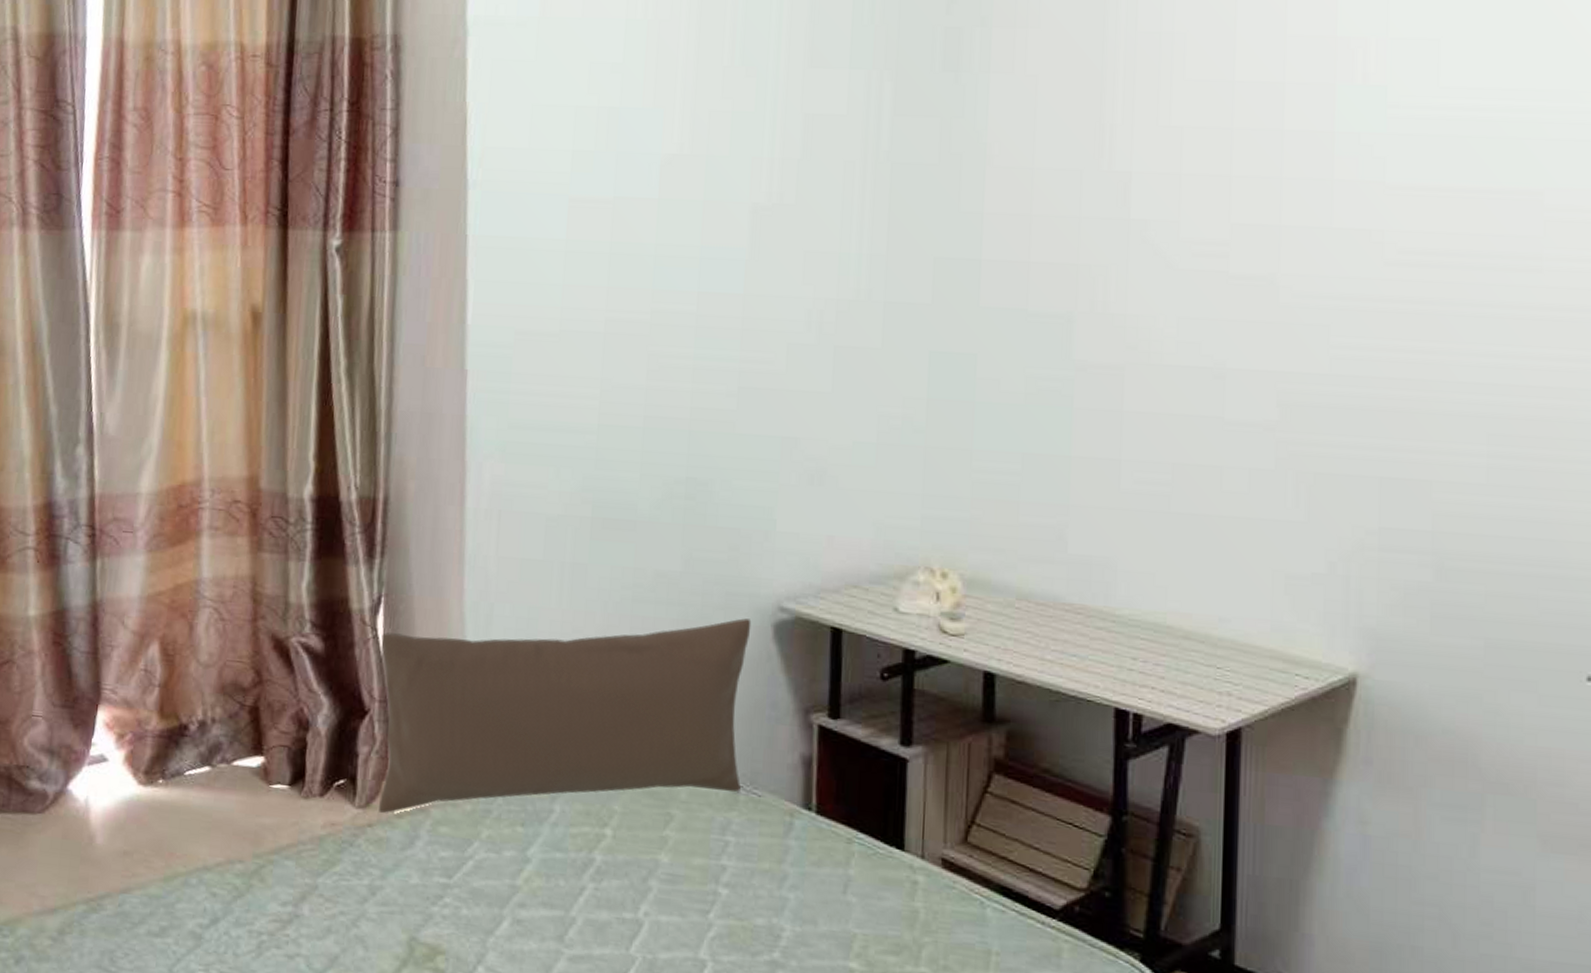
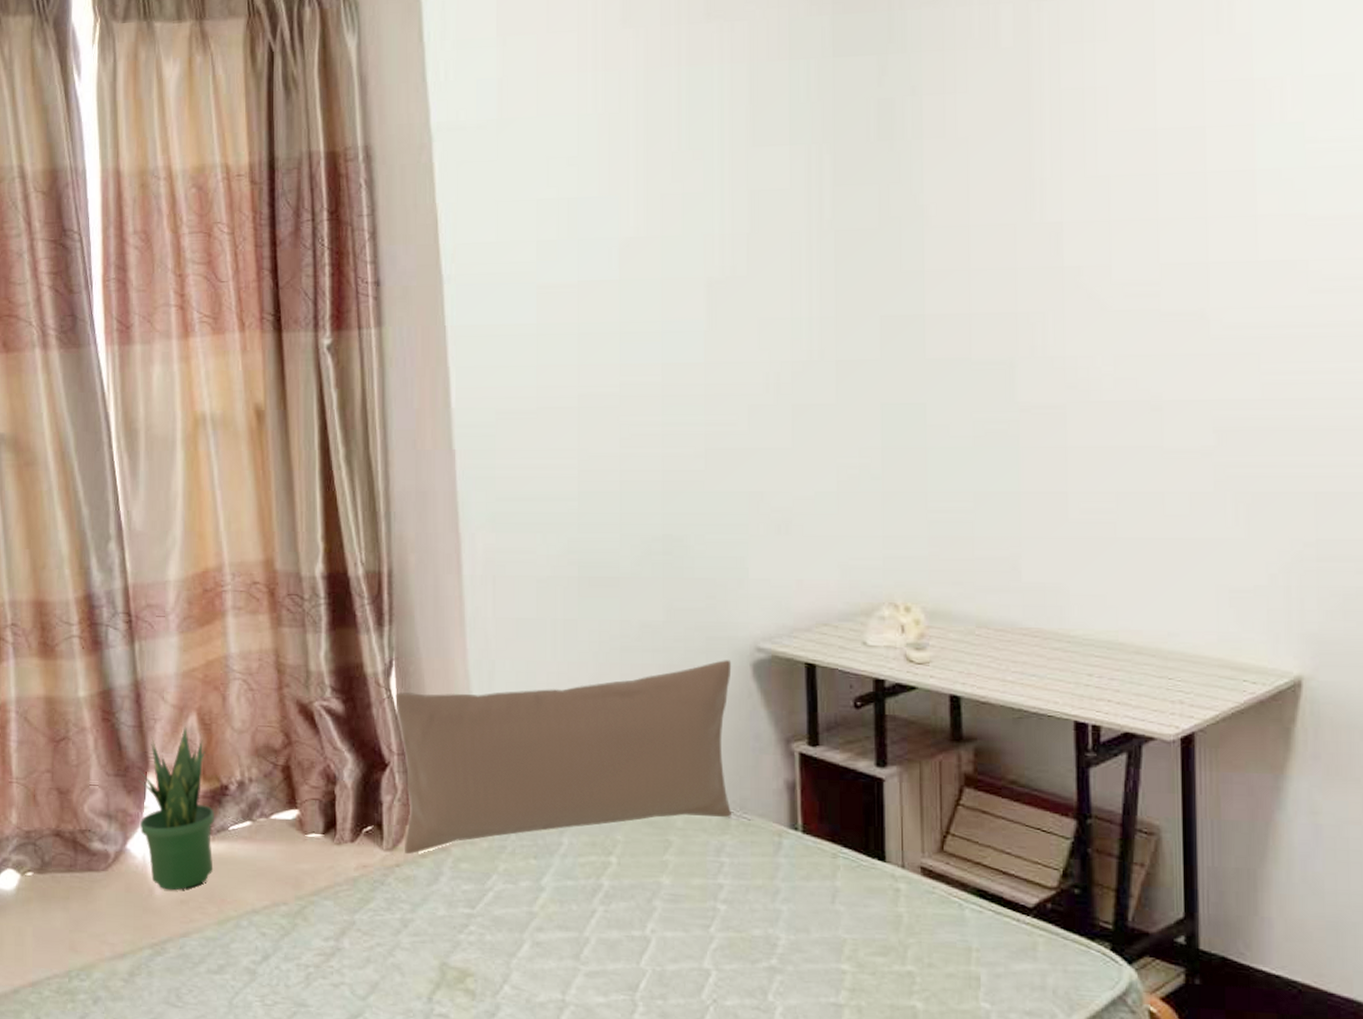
planter: none [85,656,171,840] -> present [139,726,215,890]

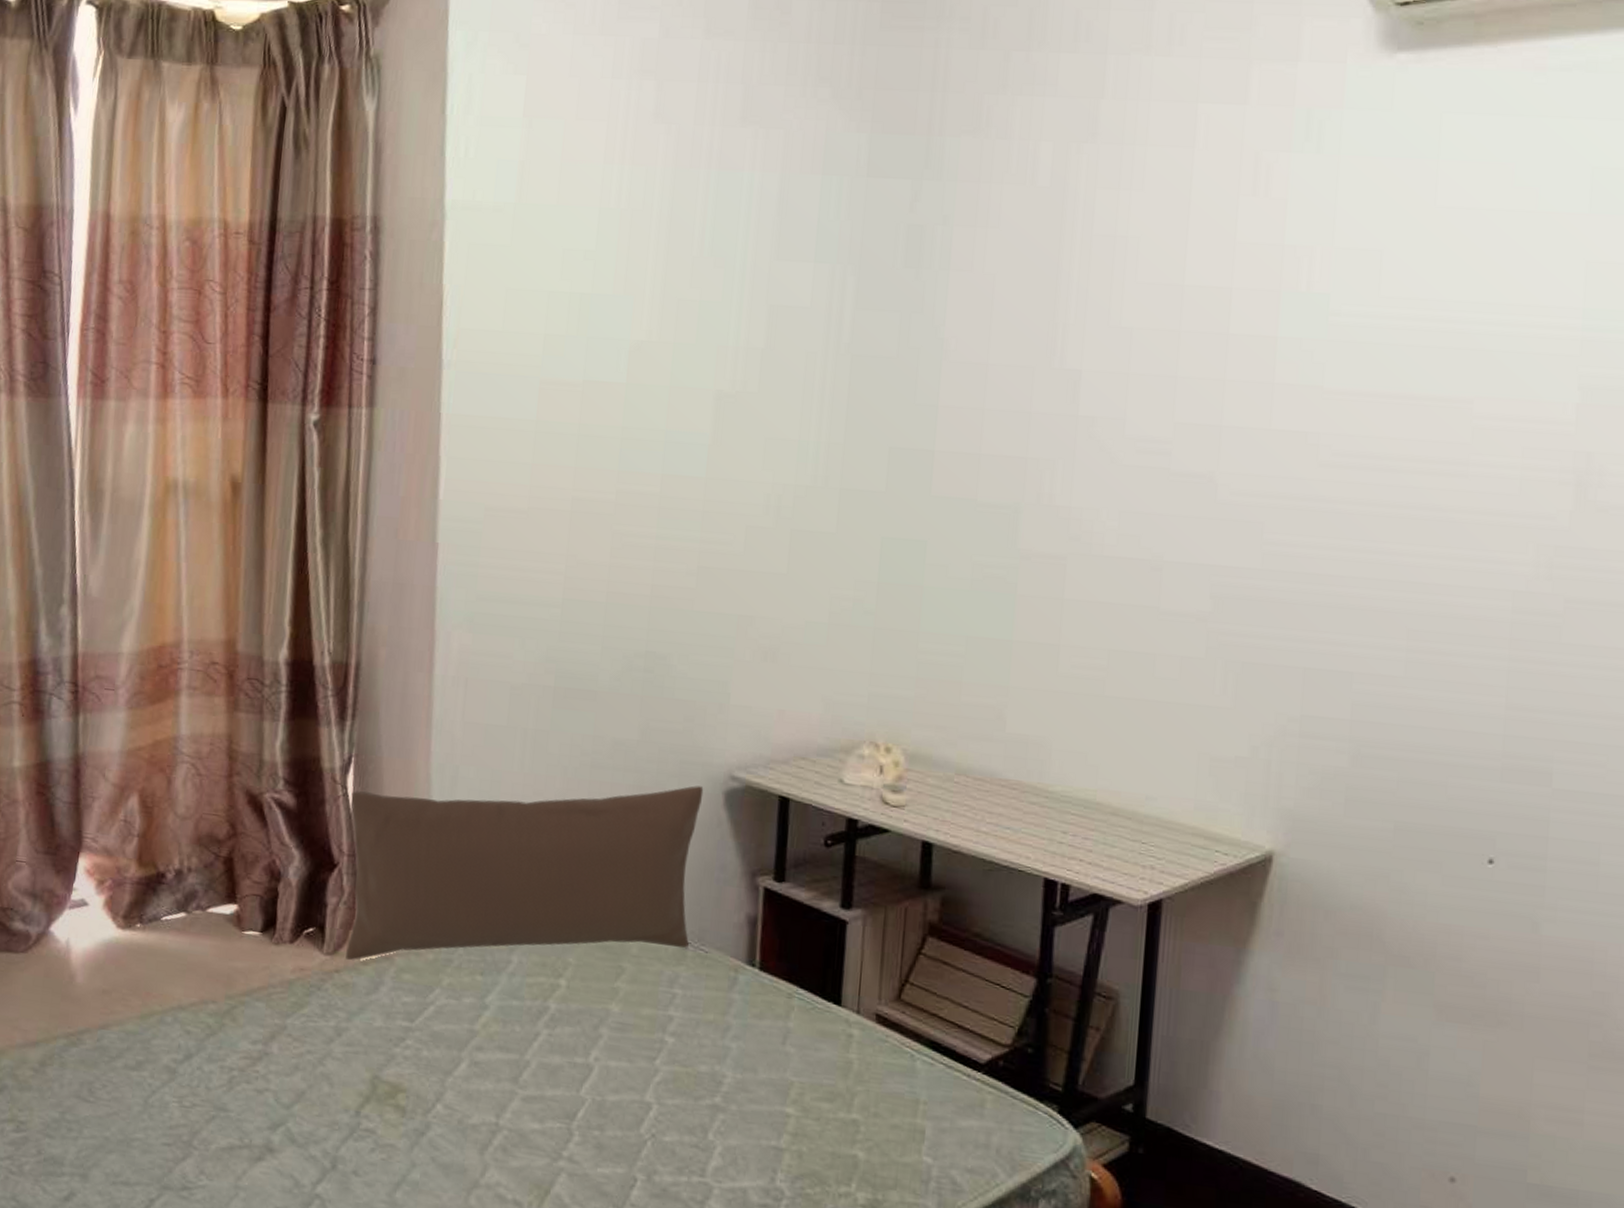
planter: present [139,726,215,890] -> none [66,807,148,979]

